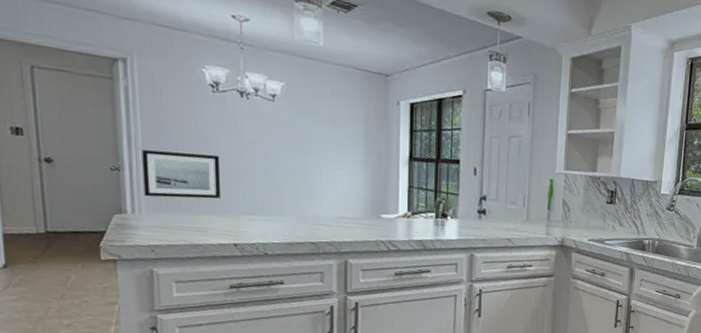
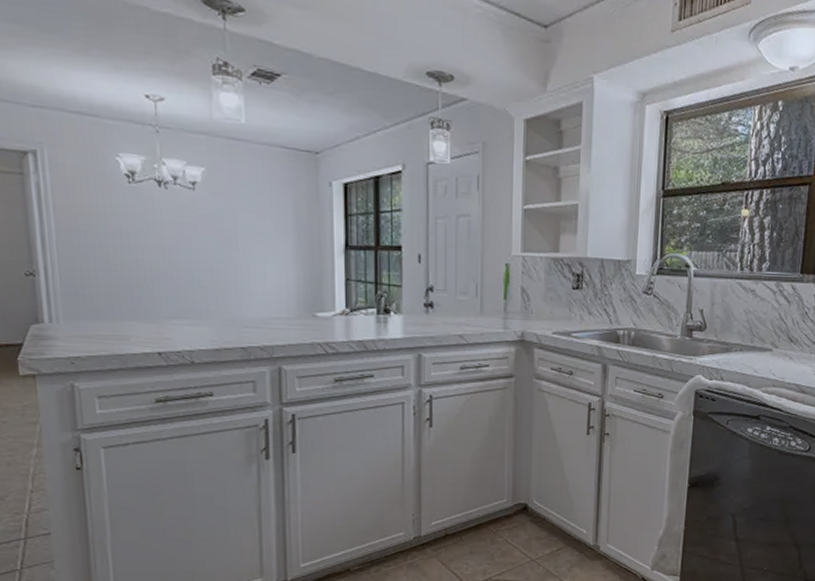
wall art: present [142,149,221,199] -> none [56,251,141,304]

